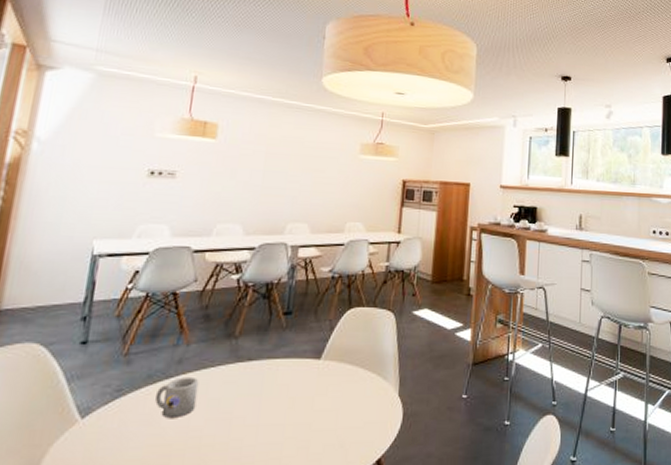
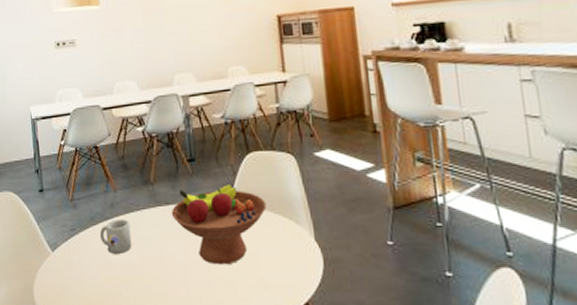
fruit bowl: none [252,340,358,425] -> present [171,184,267,265]

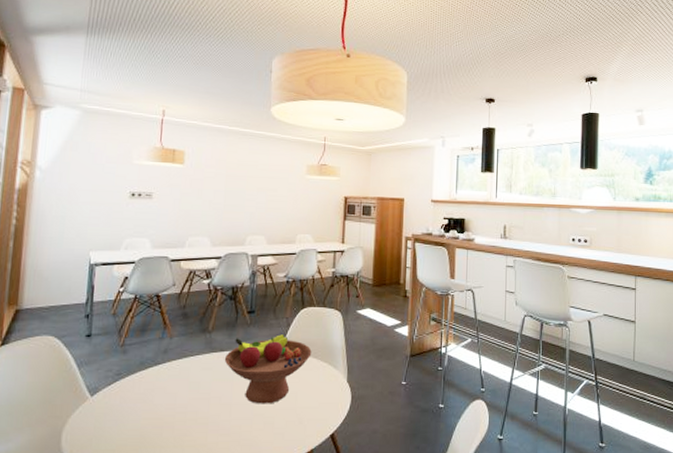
mug: present [99,218,132,254] -> none [147,363,182,397]

